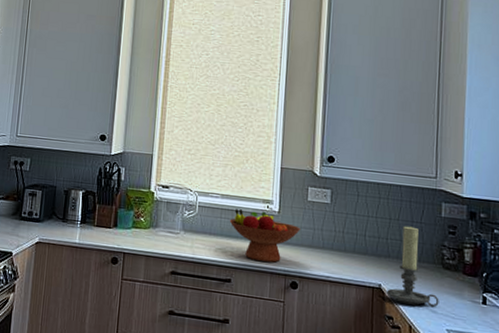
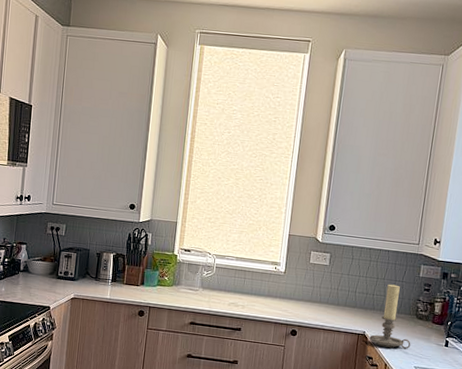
fruit bowl: present [229,209,300,263] -> none [242,269,302,314]

